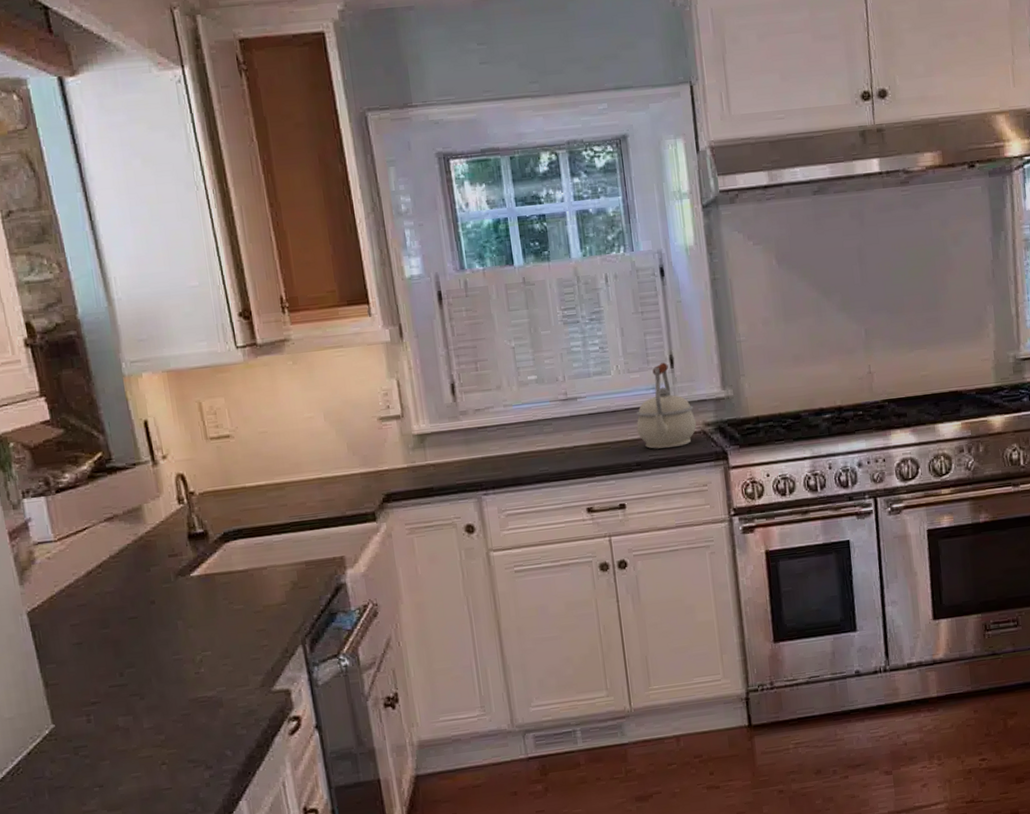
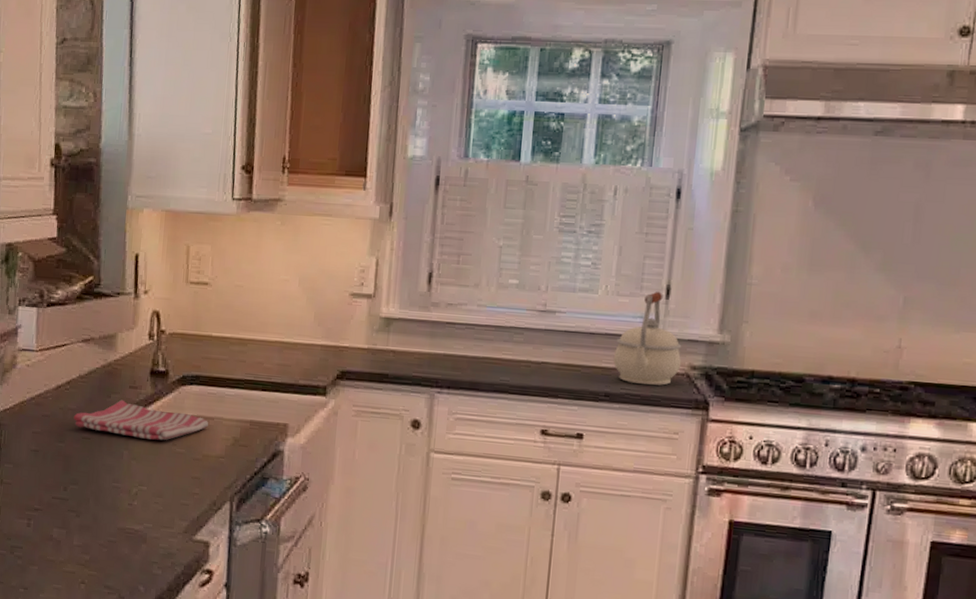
dish towel: none [113,569,262,609] -> present [73,399,208,441]

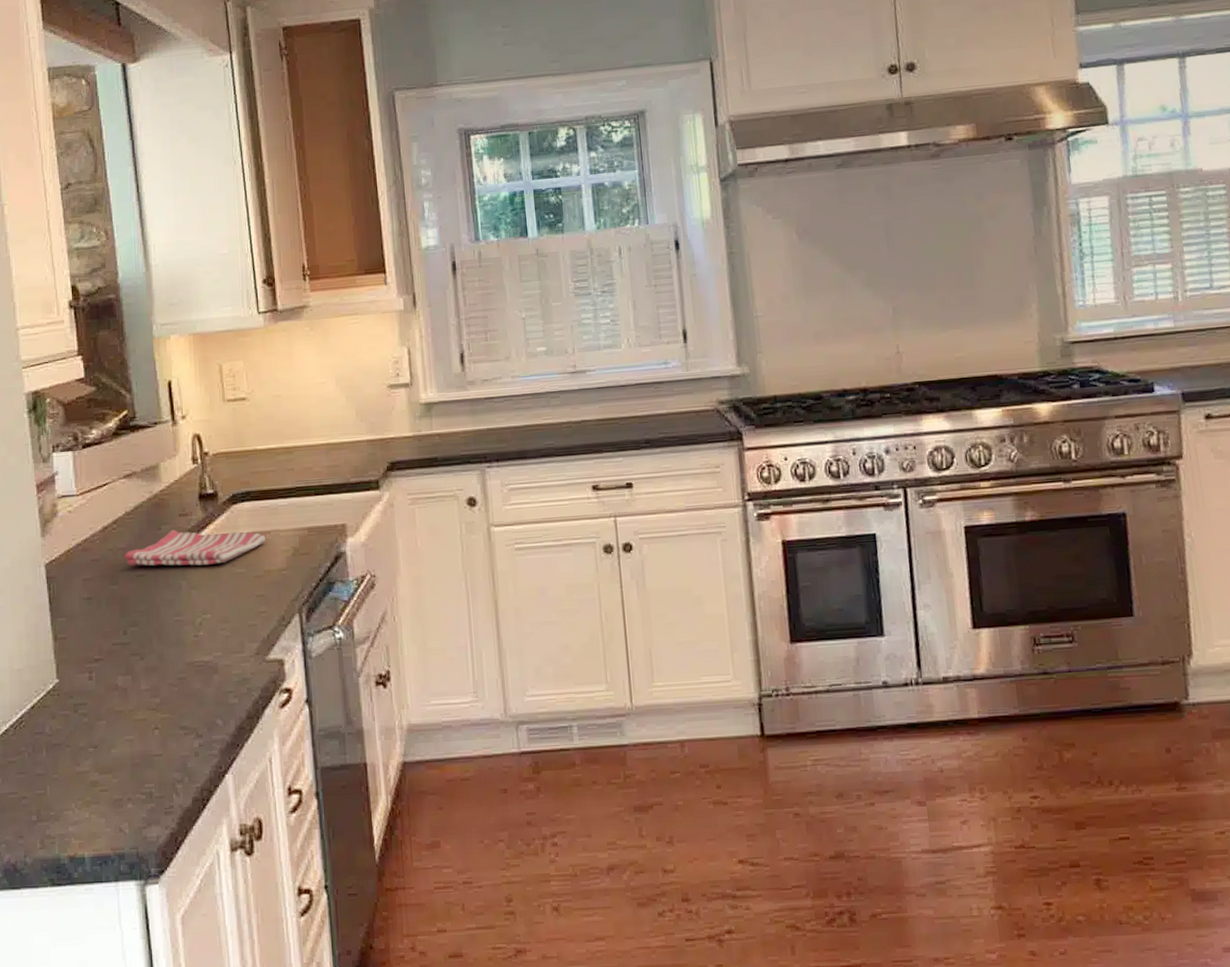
kettle: present [613,291,682,386] -> none [646,337,710,427]

